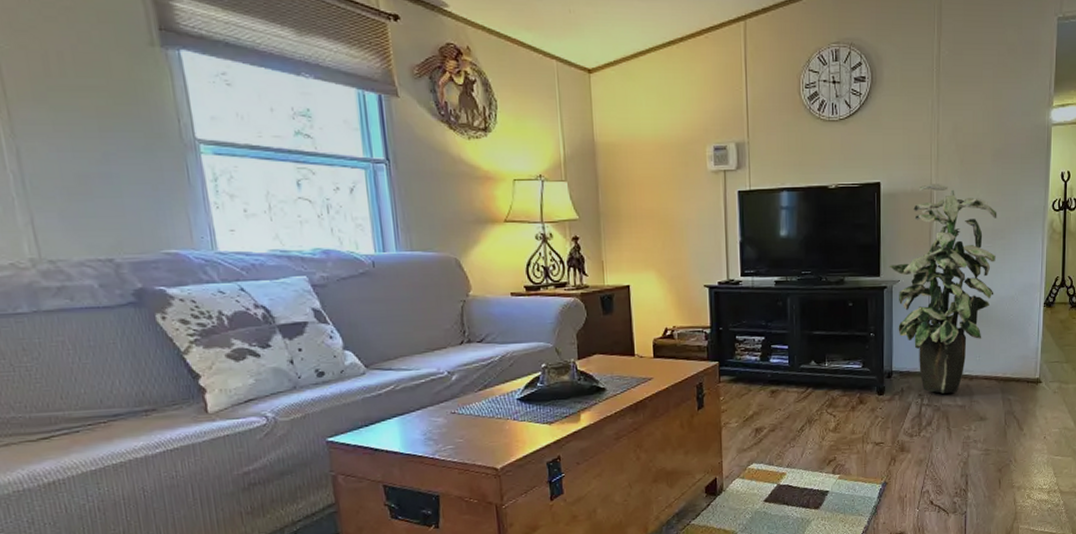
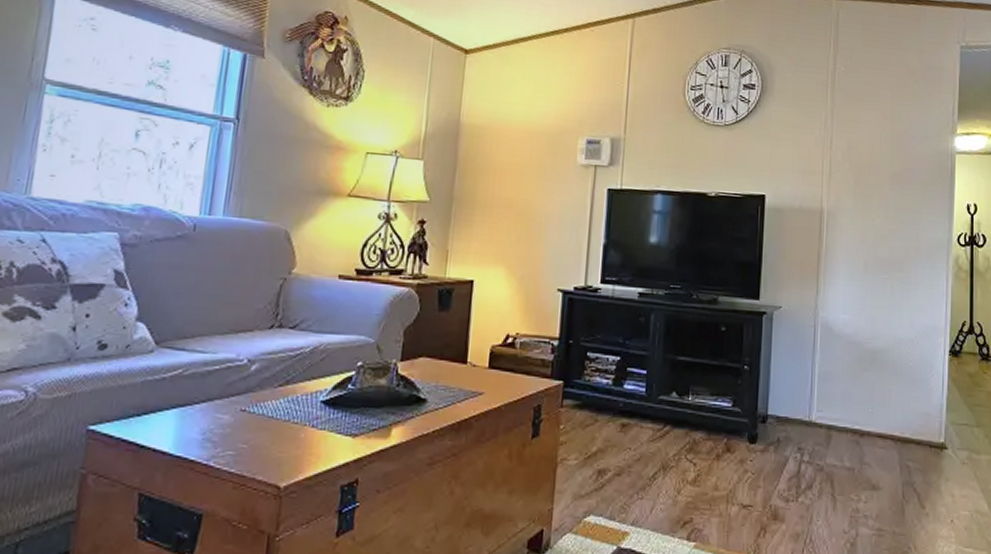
indoor plant: present [889,184,997,394] -> none [770,202,895,450]

